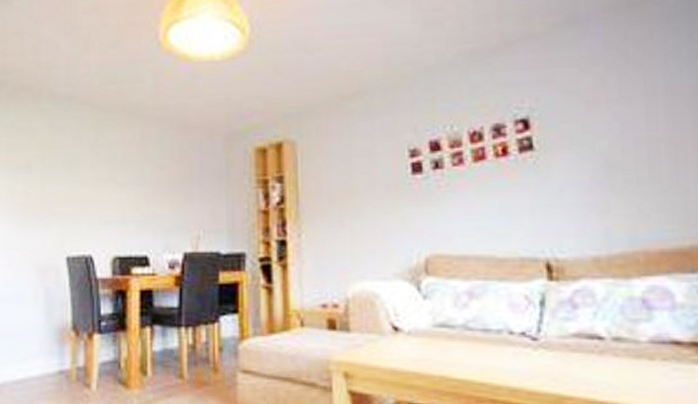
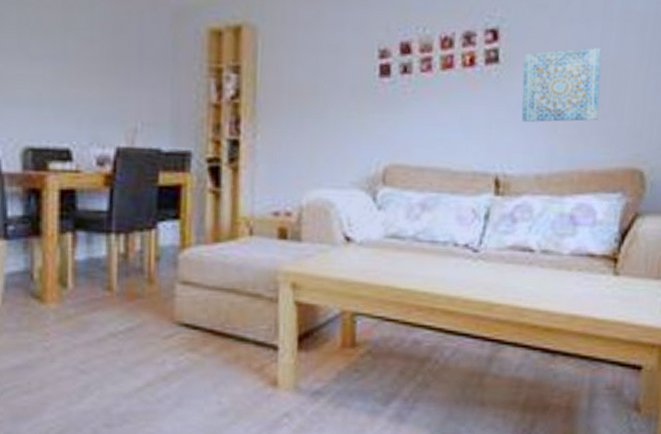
wall art: none [560,125,658,204] -> present [521,48,602,122]

